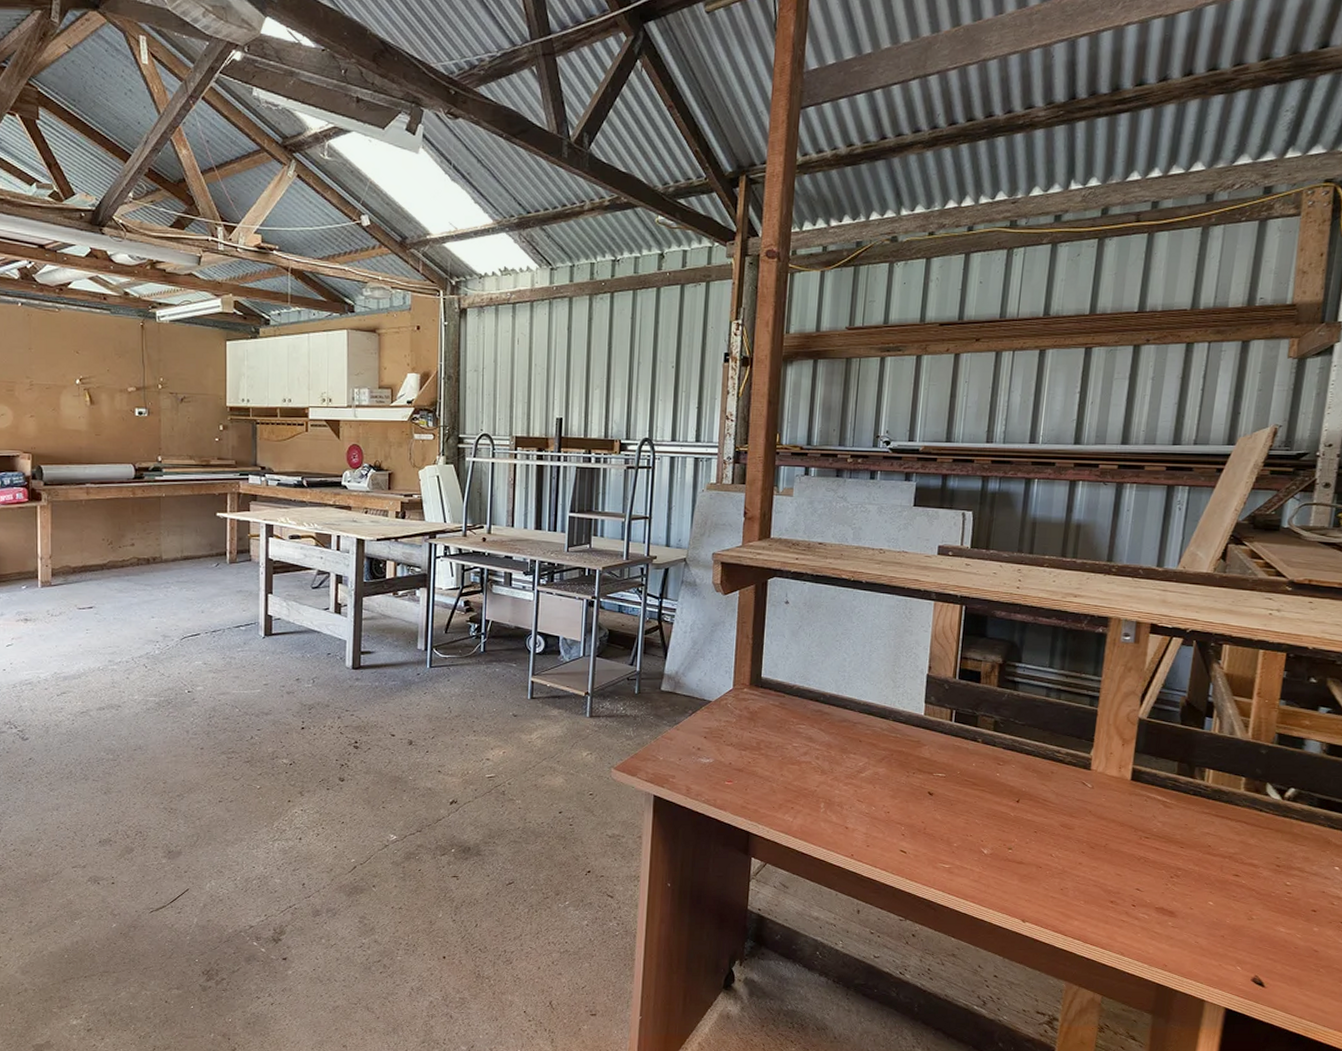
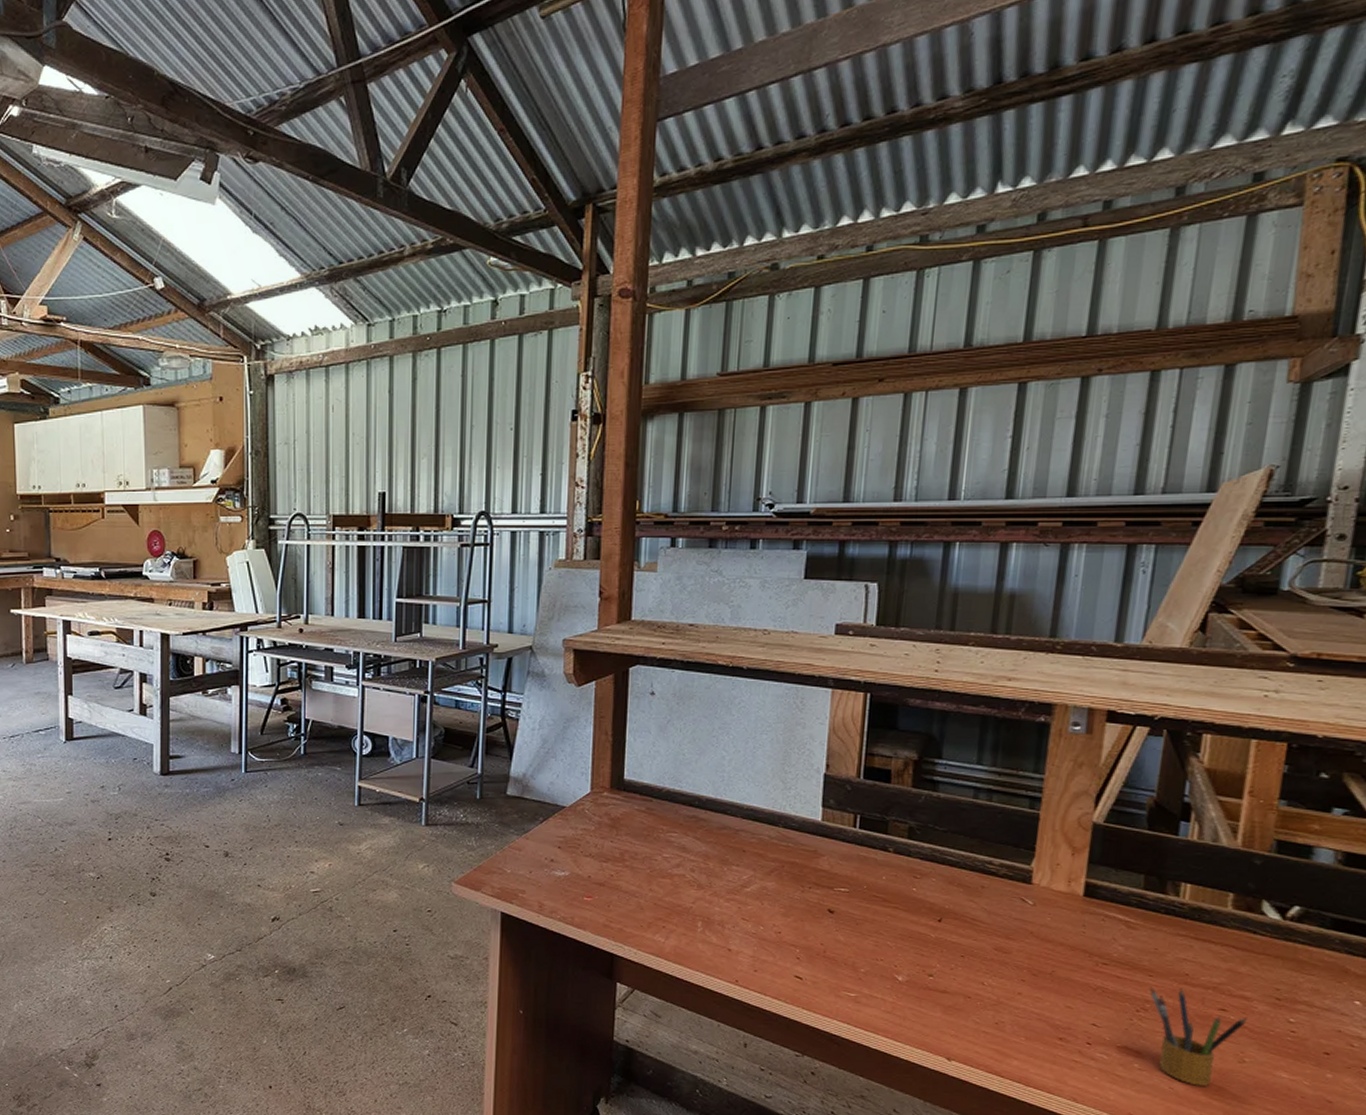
pencil box: none [1181,856,1255,940] -> present [1150,986,1247,1086]

